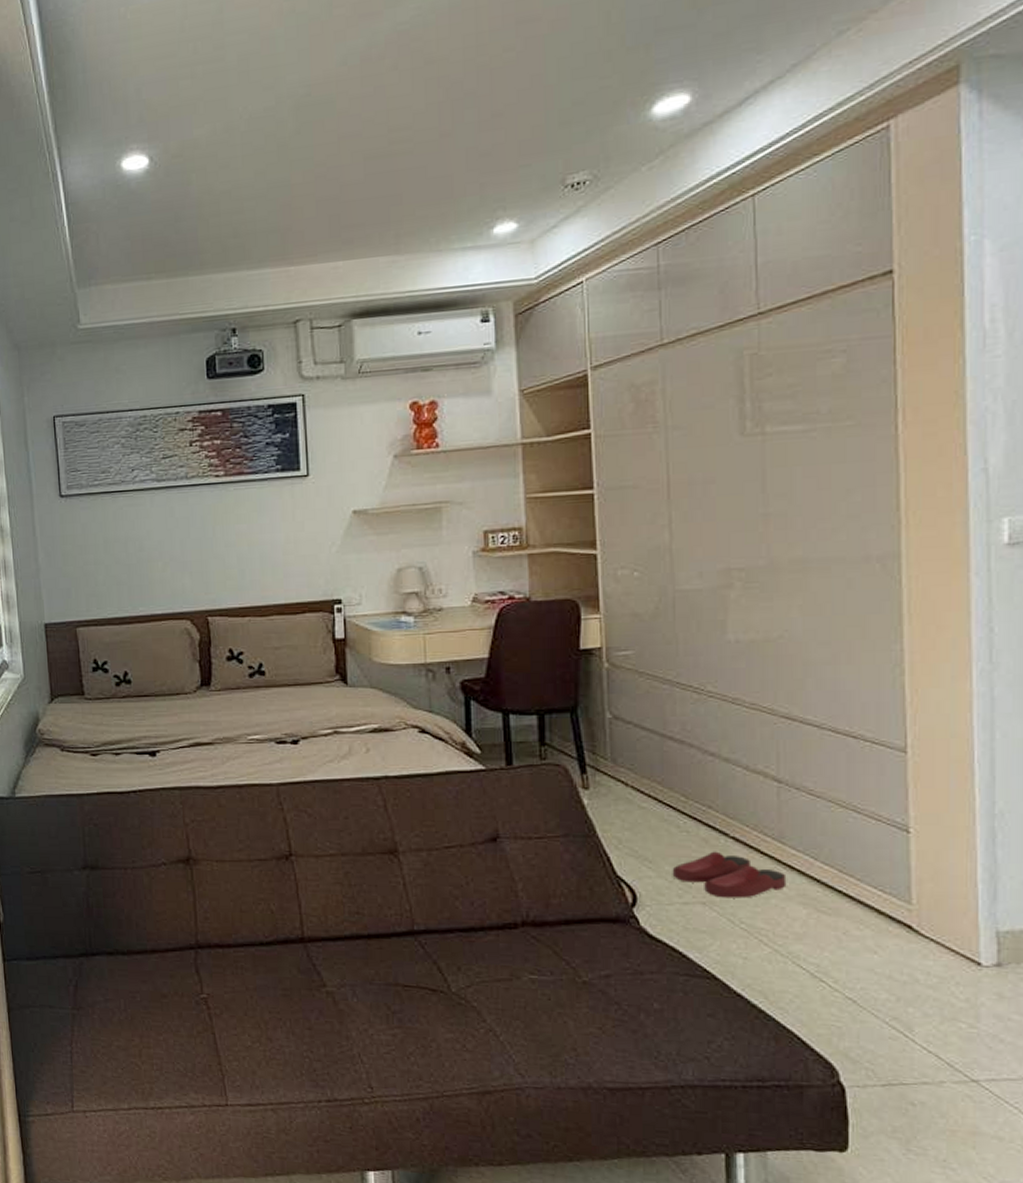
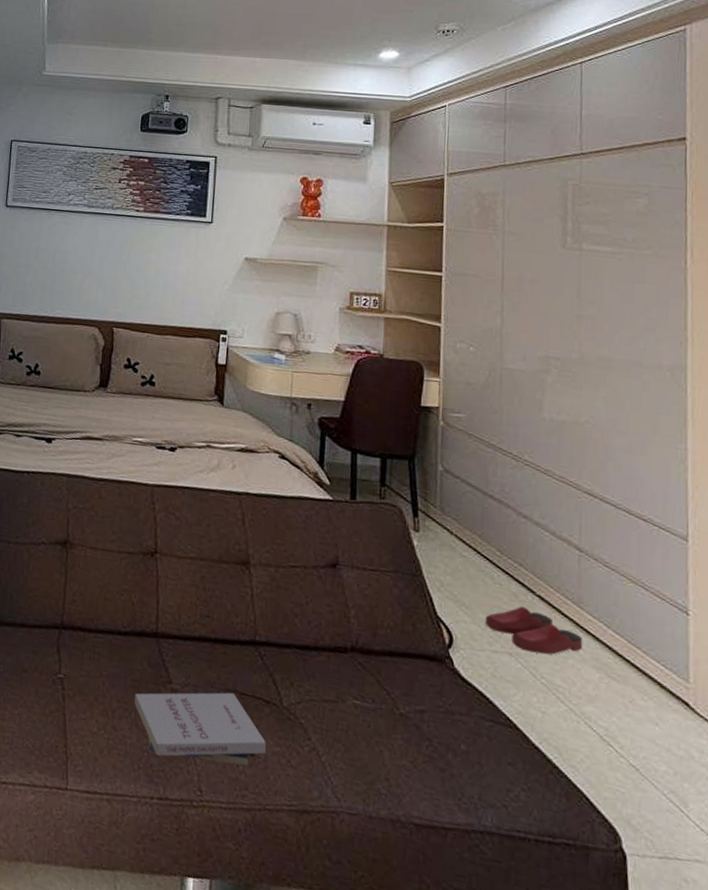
books: none [288,986,439,1060] -> present [134,691,267,766]

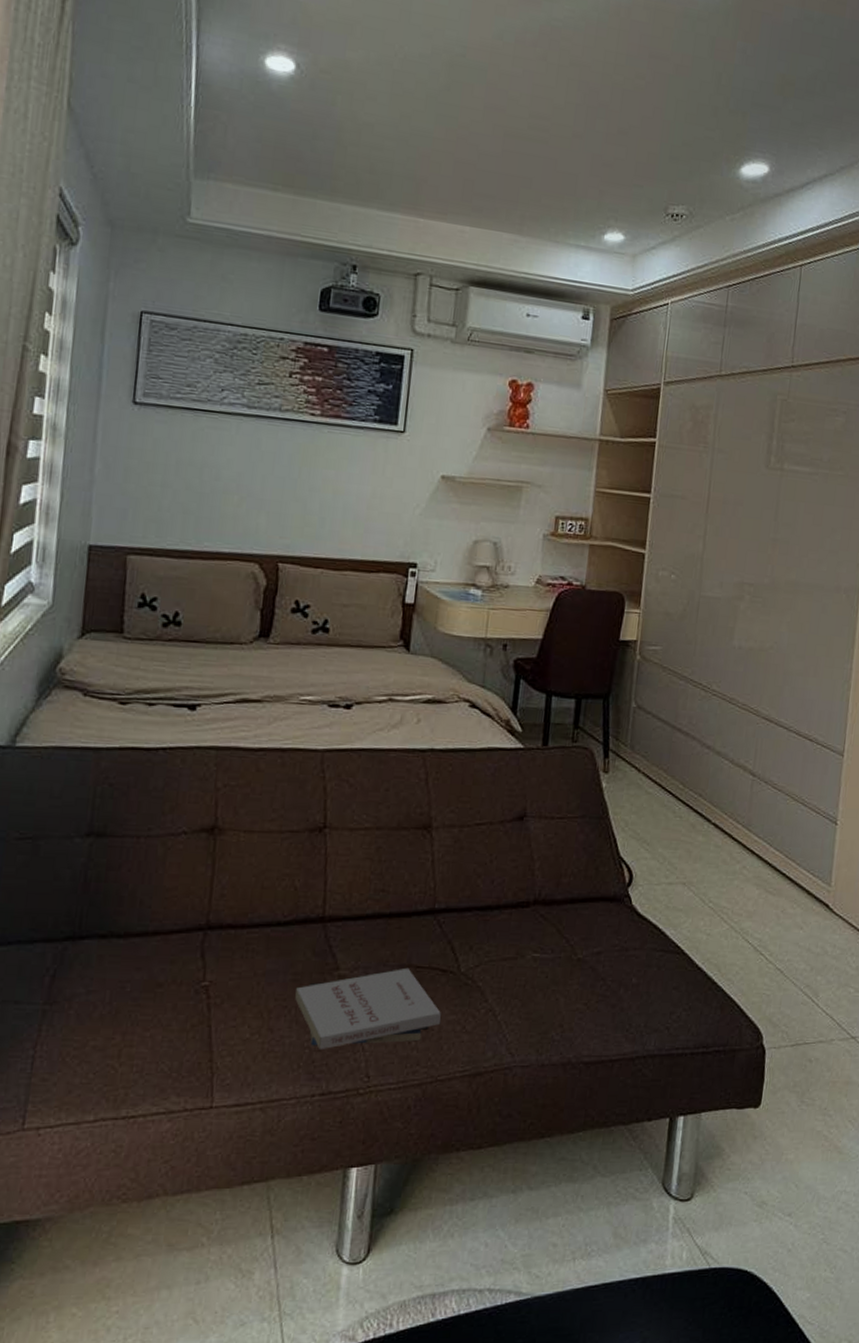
slippers: present [485,606,583,655] -> none [663,836,749,880]

